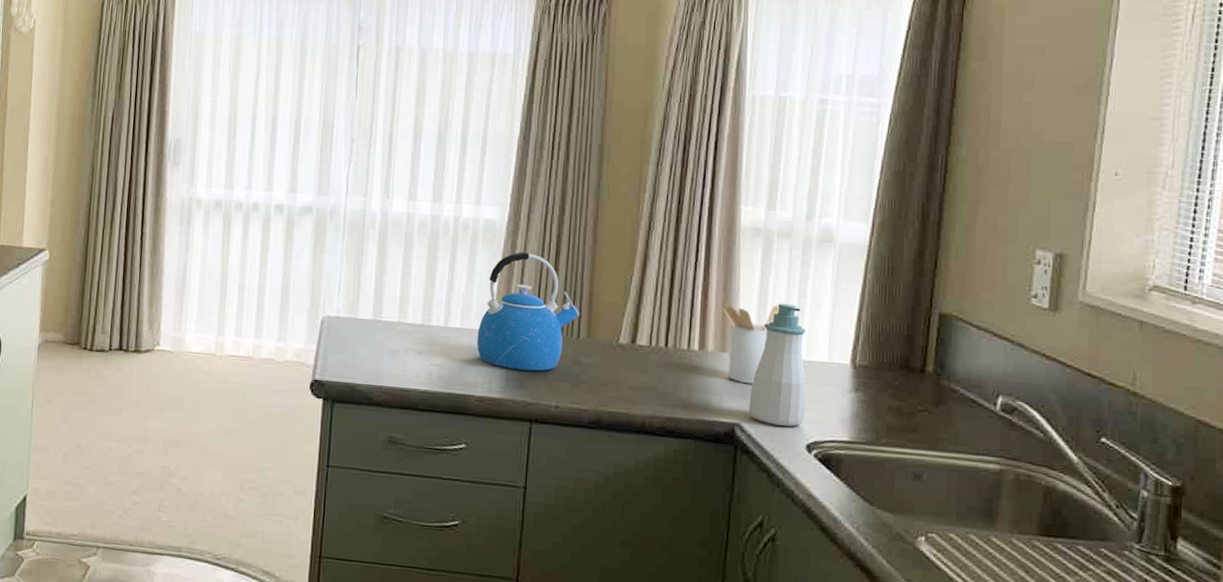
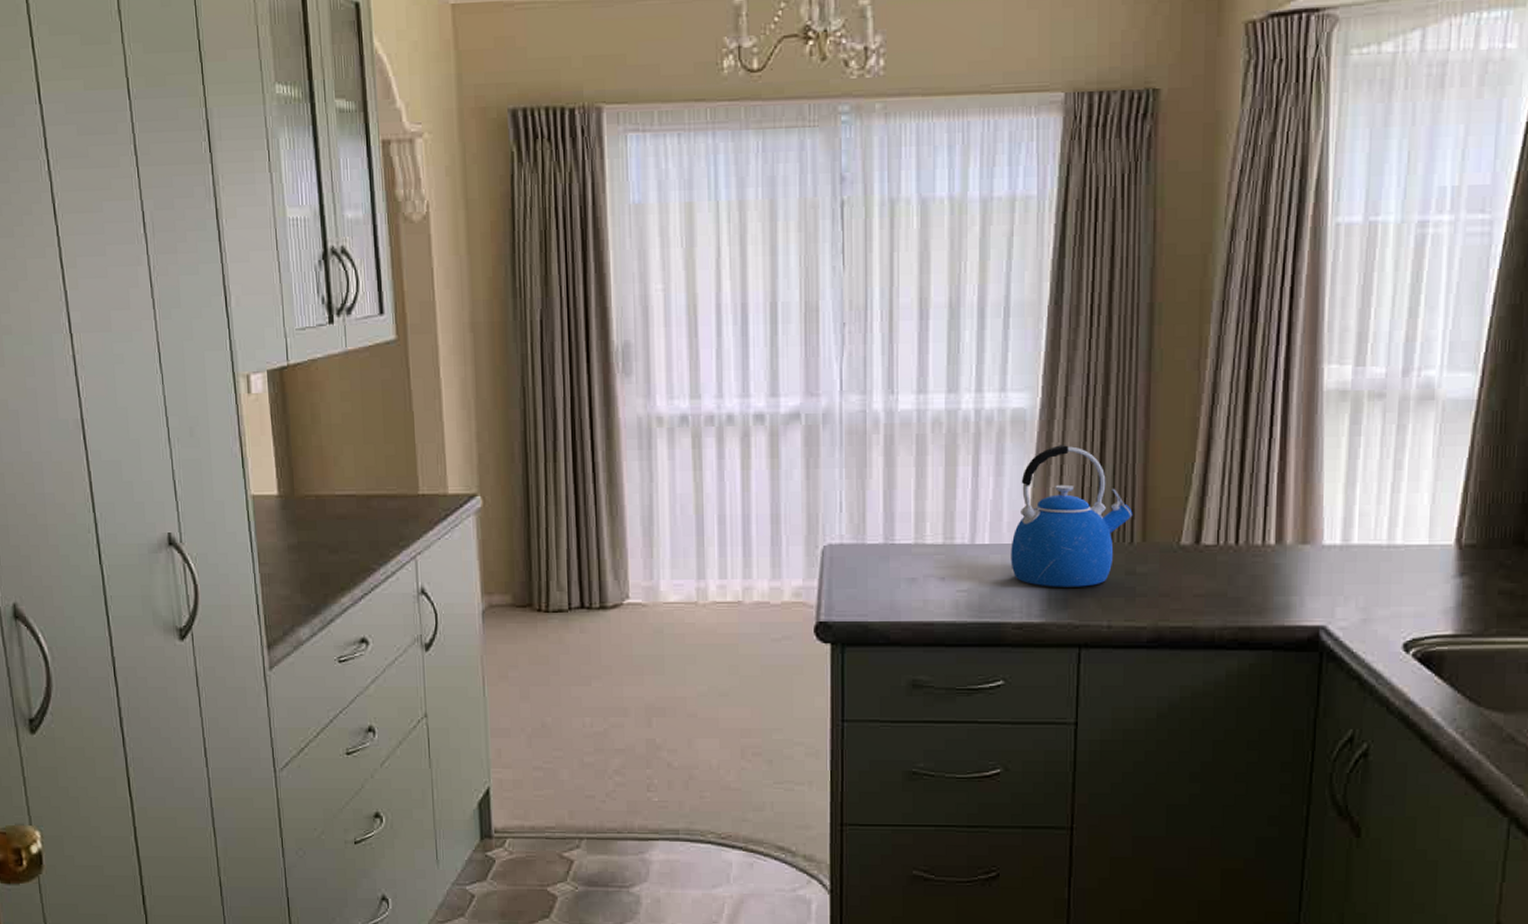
utensil holder: present [721,304,779,385] -> none [1302,482,1370,579]
soap bottle: present [748,303,807,427] -> none [1334,479,1404,624]

